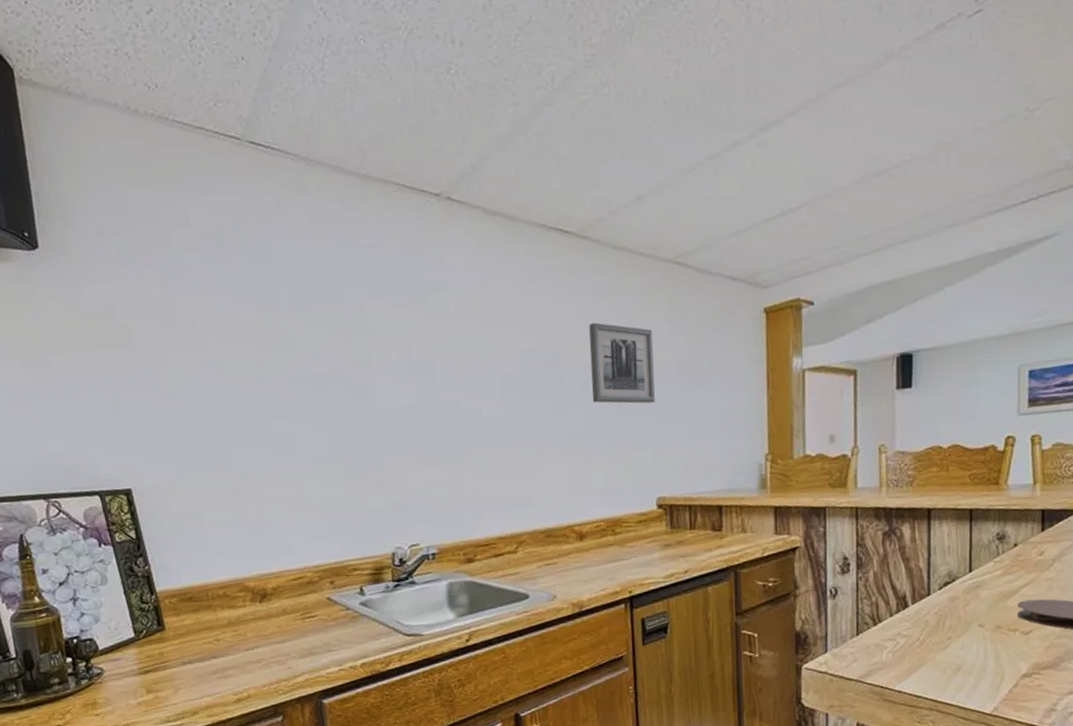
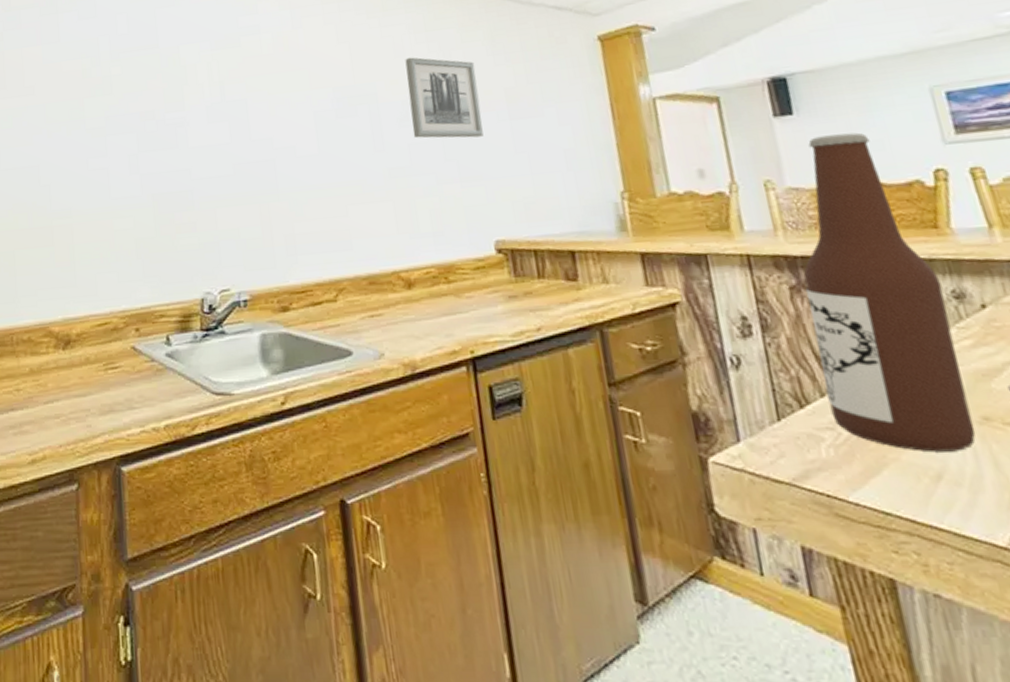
root beer bottle: none [894,404,991,653] -> present [803,132,976,453]

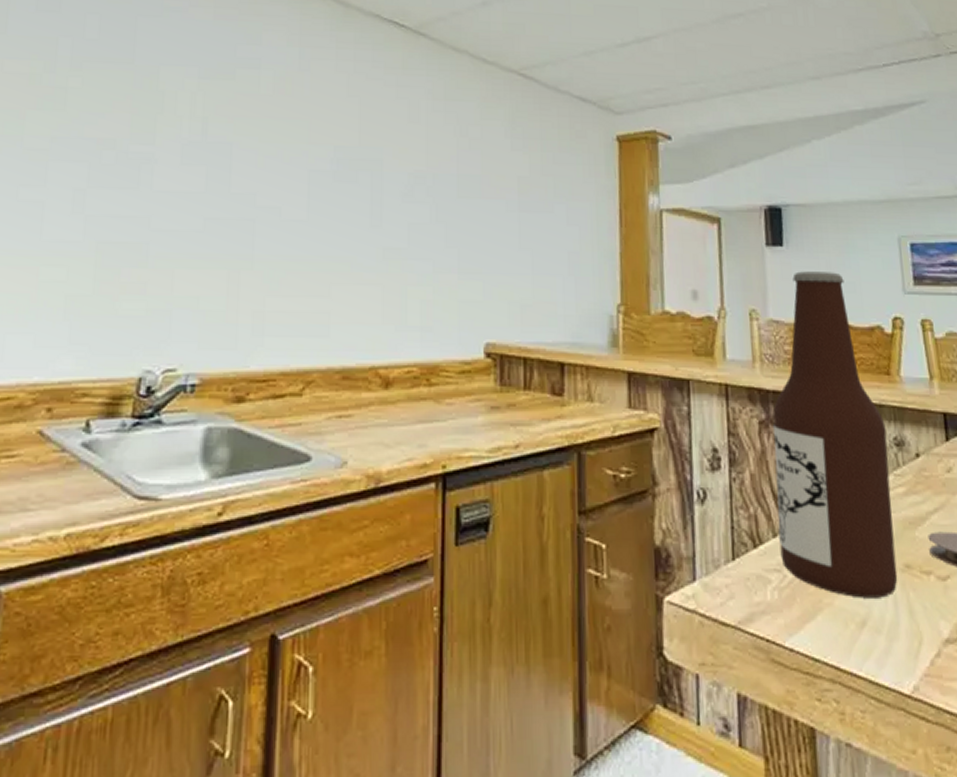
wall art: present [405,57,484,138] -> none [415,125,491,226]

